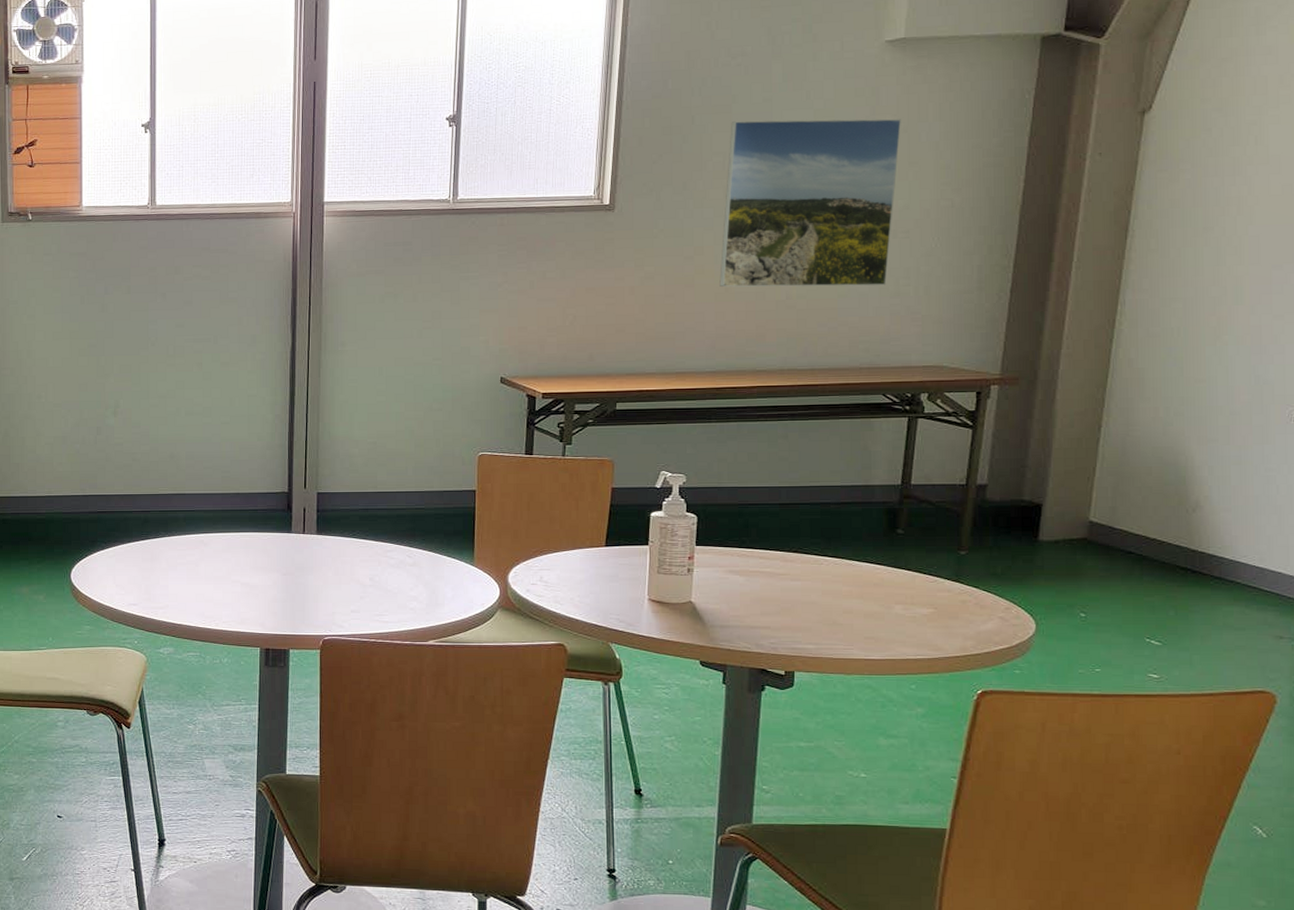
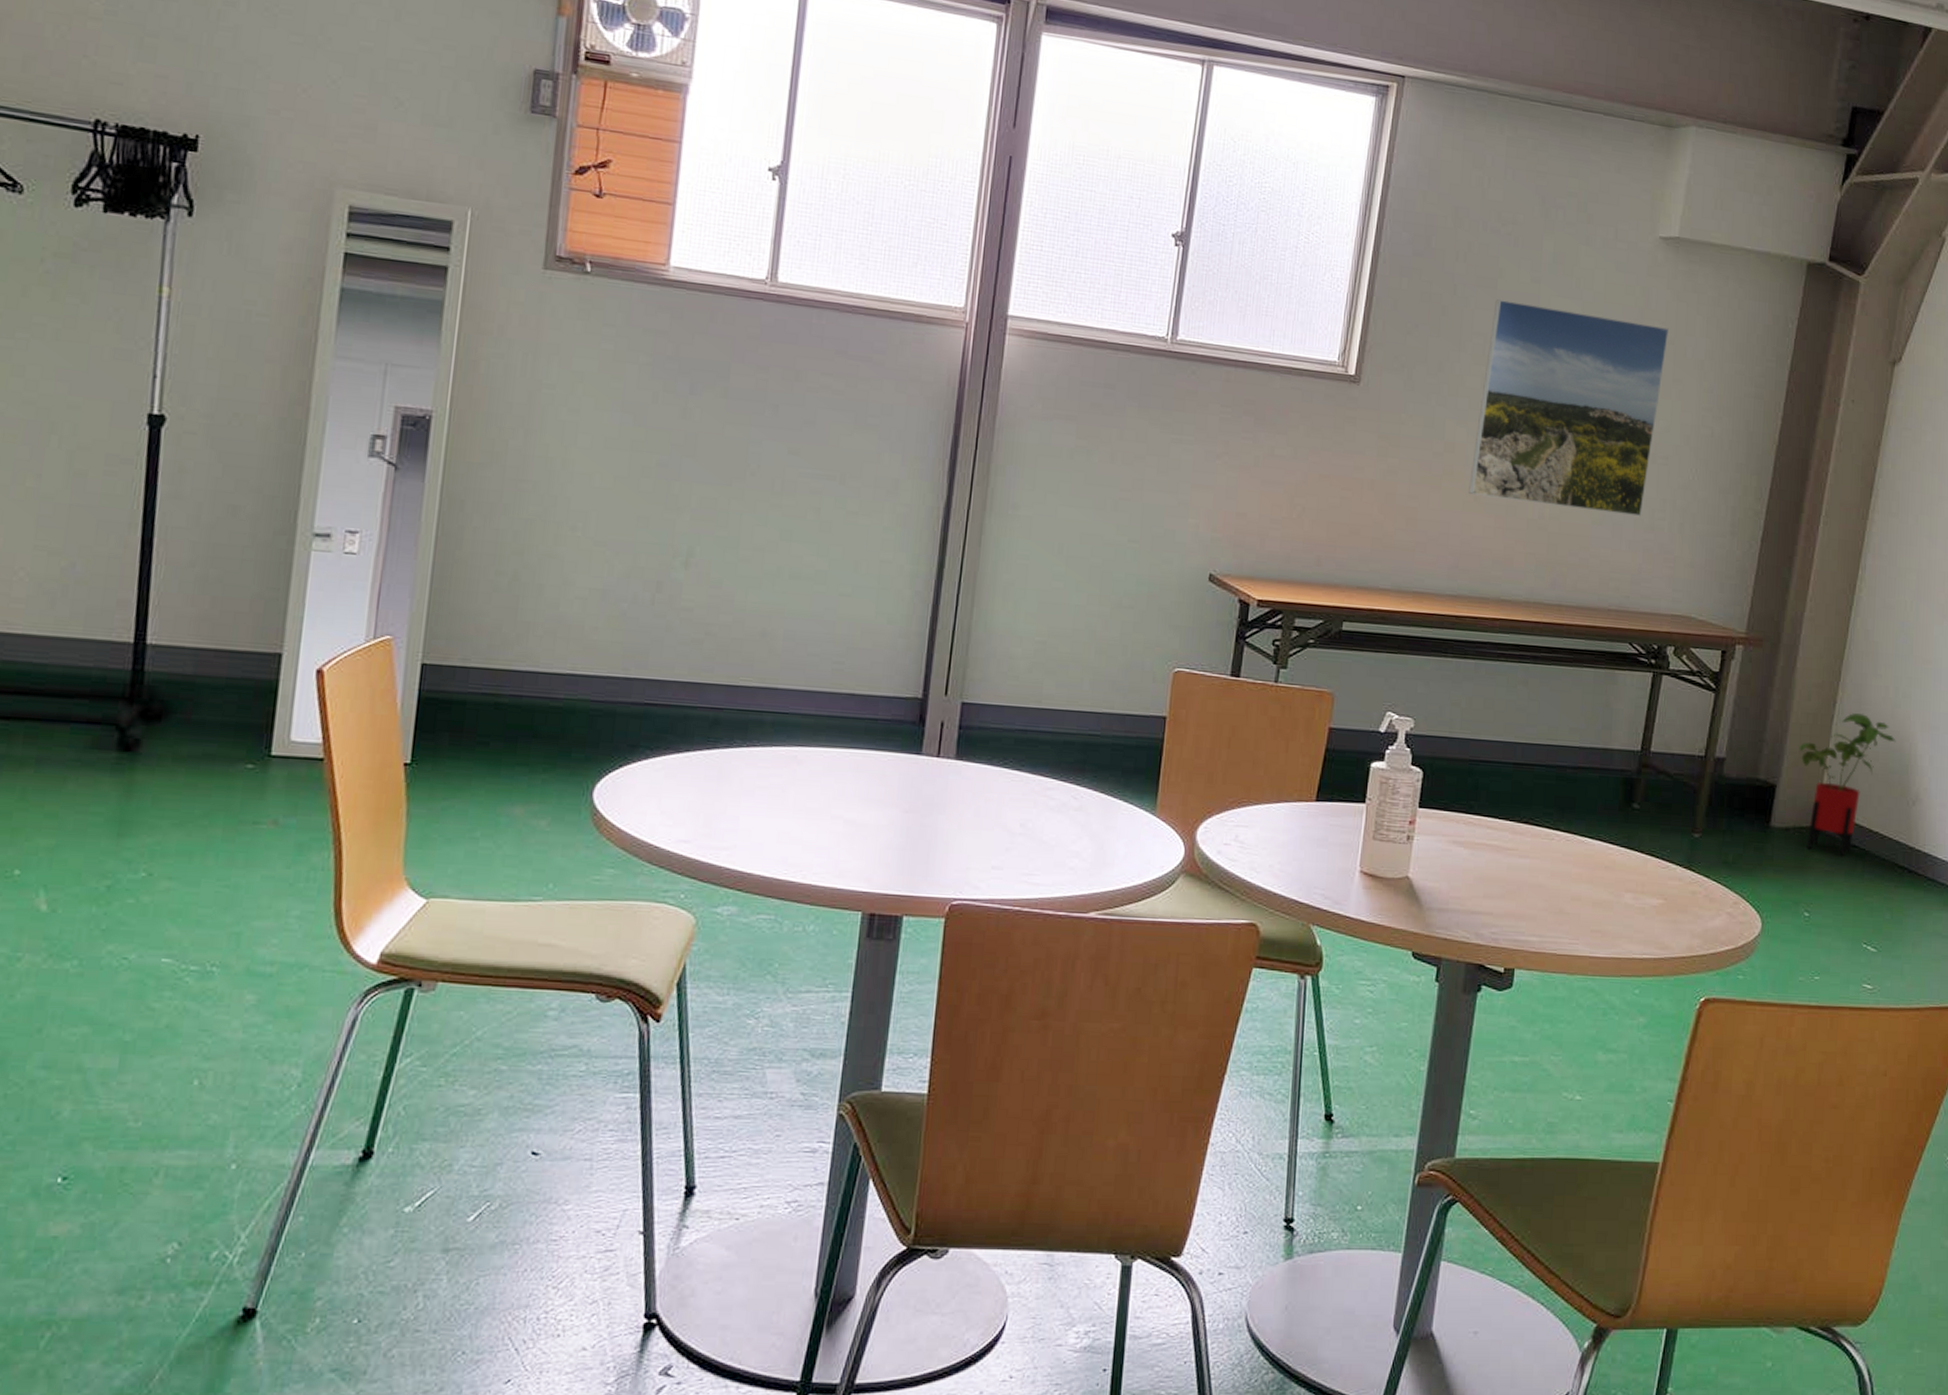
house plant: none [1064,434,1170,562] -> present [1799,713,1896,856]

